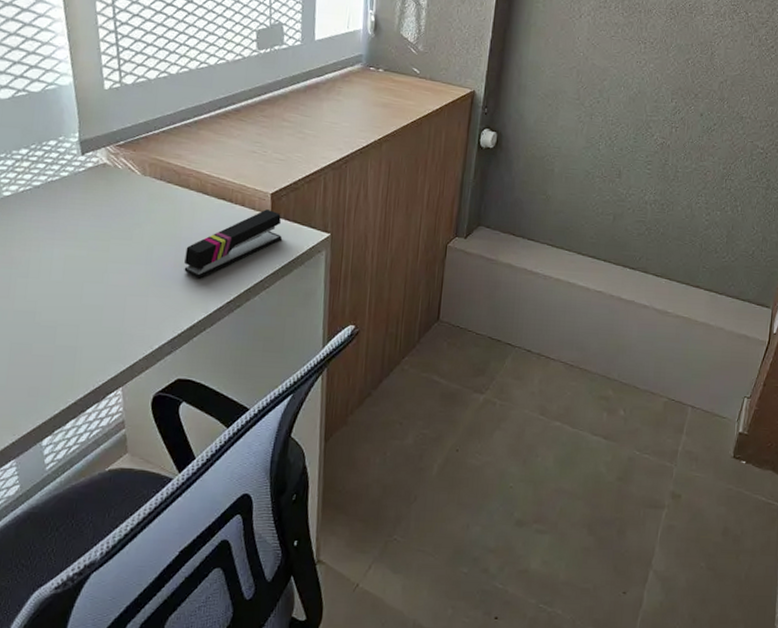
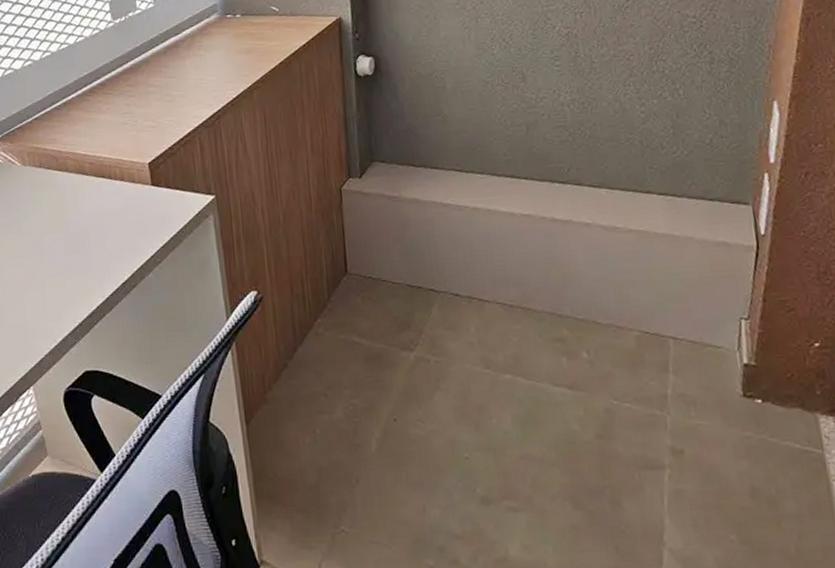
stapler: present [184,209,282,279] -> none [74,180,166,263]

